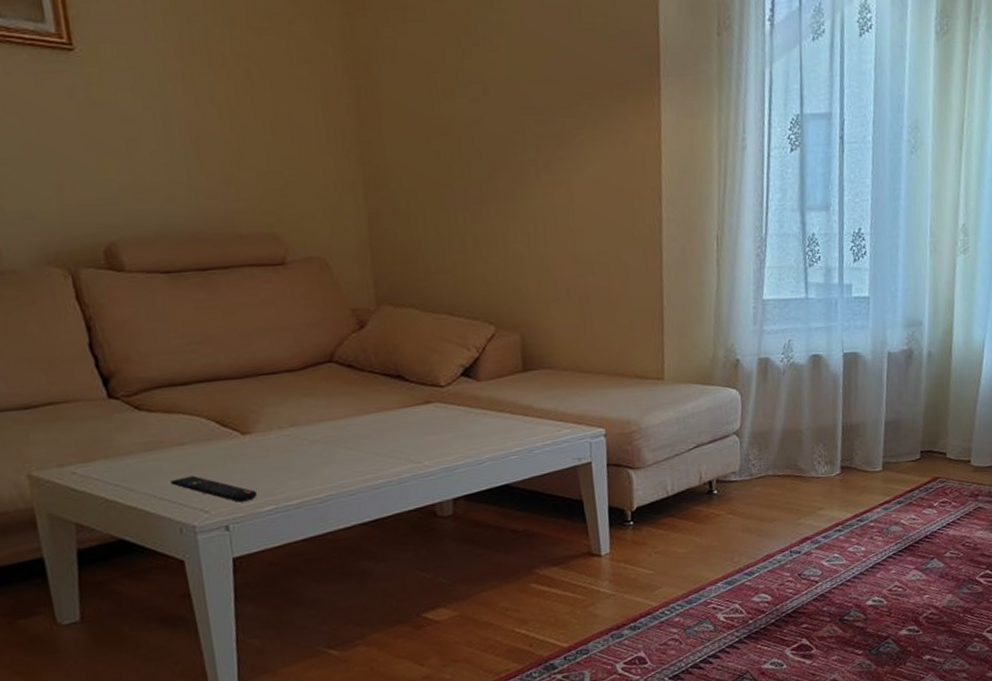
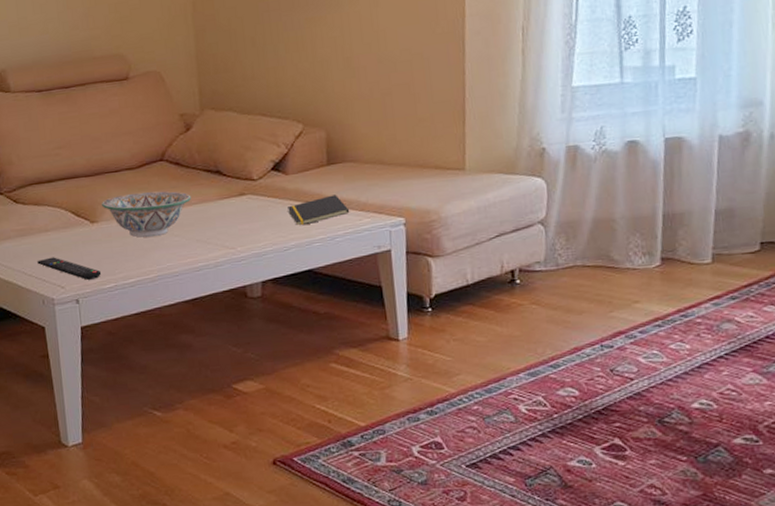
decorative bowl: none [255,397,369,451] -> present [102,191,192,238]
notepad: none [480,403,548,437] -> present [288,195,350,226]

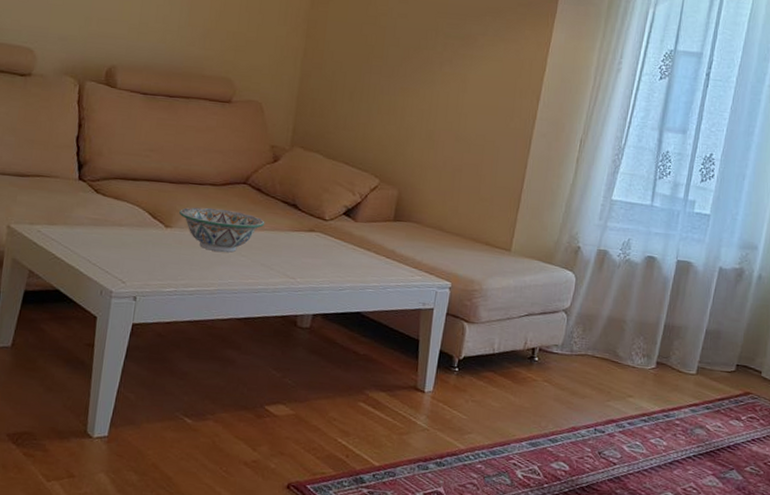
remote control: present [37,257,102,281] -> none [104,251,165,281]
notepad: present [288,195,350,226] -> none [350,248,405,271]

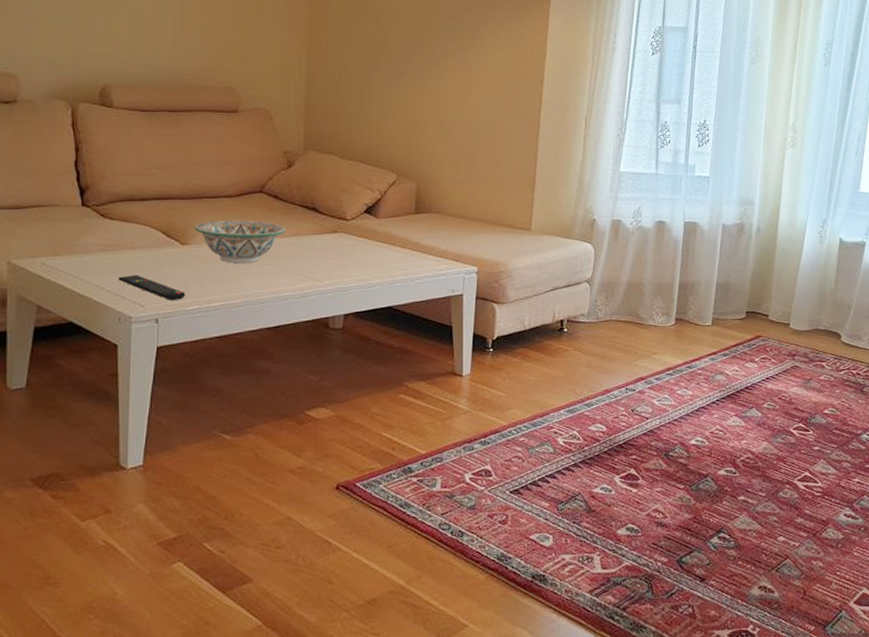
remote control: none [104,251,165,281] -> present [118,275,186,301]

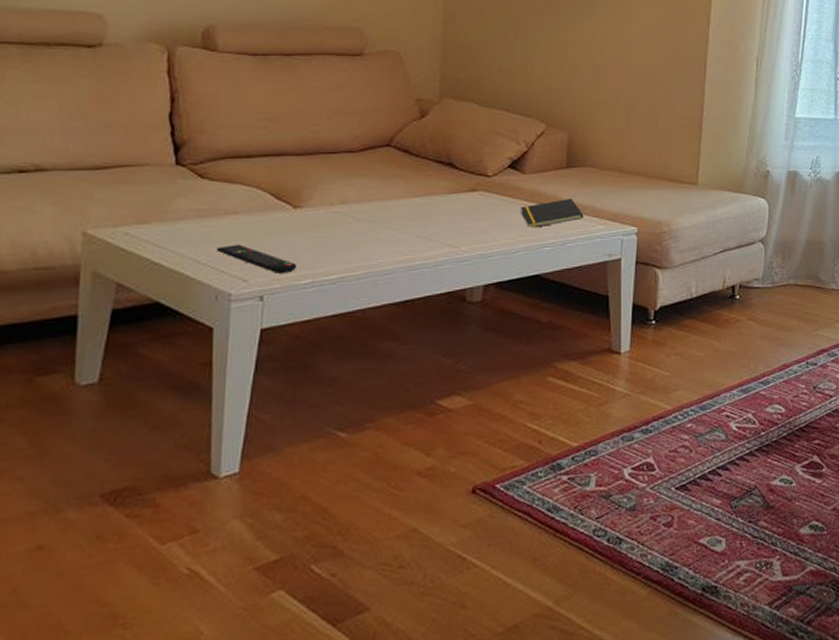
decorative bowl: present [195,221,286,263] -> none [310,179,417,229]
notepad: none [376,241,431,266] -> present [521,198,584,228]

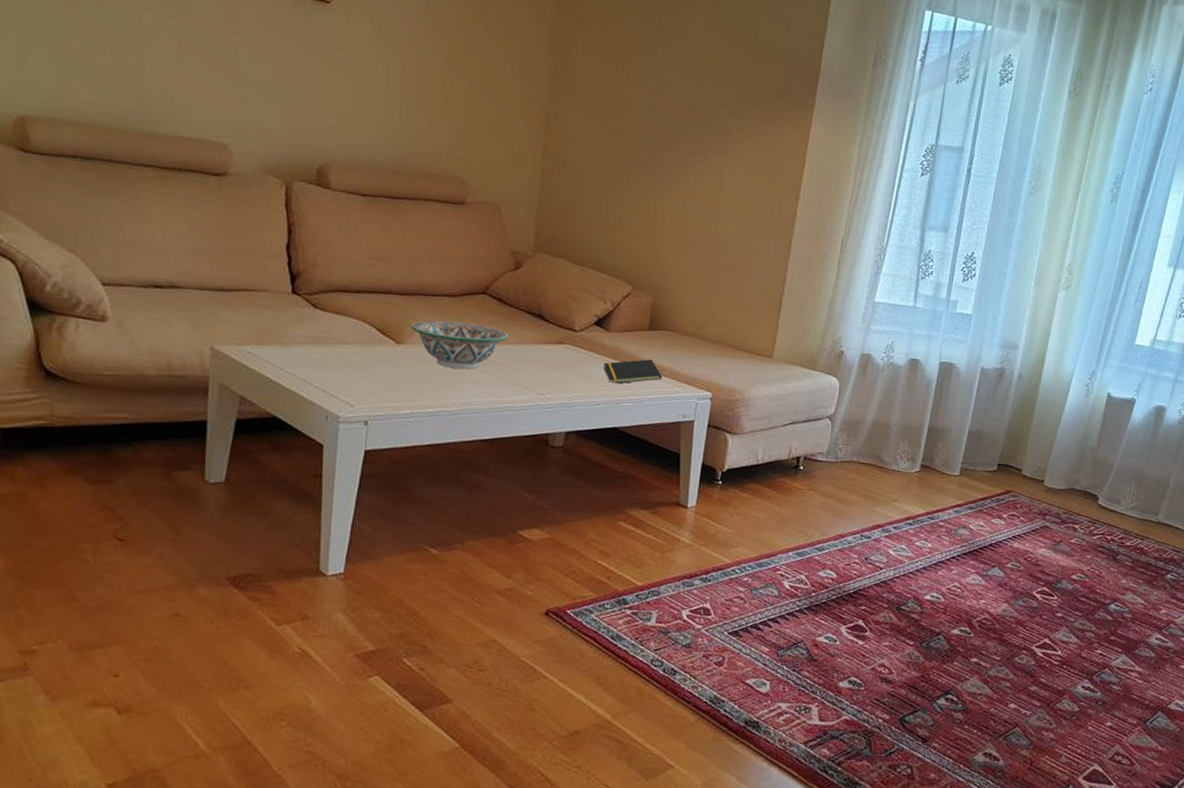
remote control: present [217,244,297,275] -> none [327,371,398,403]
decorative bowl: none [310,179,417,229] -> present [412,321,509,369]

